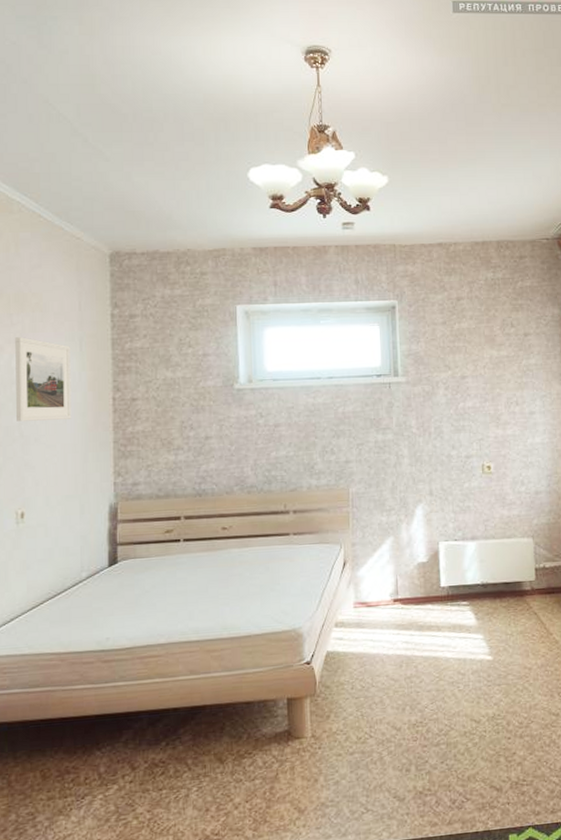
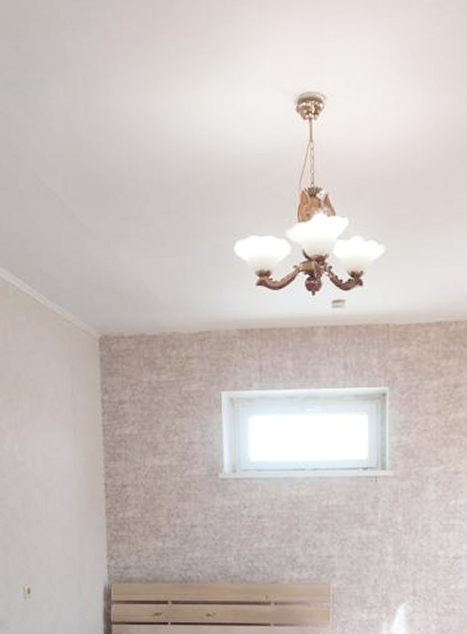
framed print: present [15,337,72,422] -> none [16,422,69,504]

